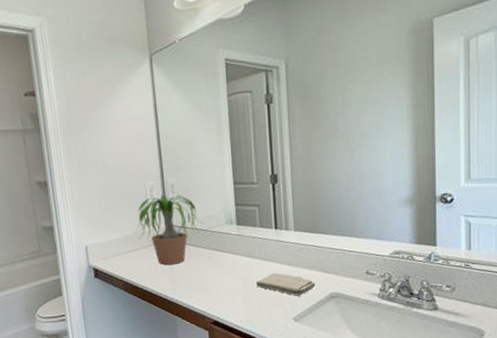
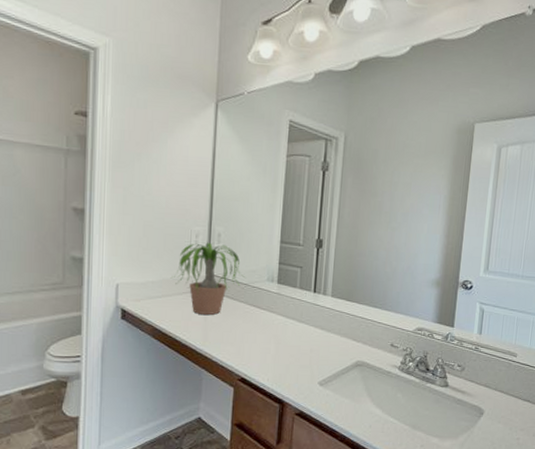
washcloth: present [256,273,316,296] -> none [288,336,344,361]

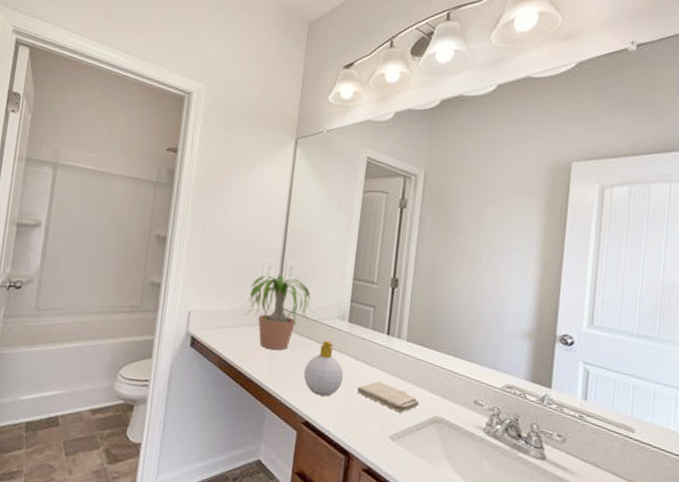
soap bottle: none [237,302,275,354] -> present [304,340,344,397]
washcloth: none [288,336,344,361] -> present [357,382,420,413]

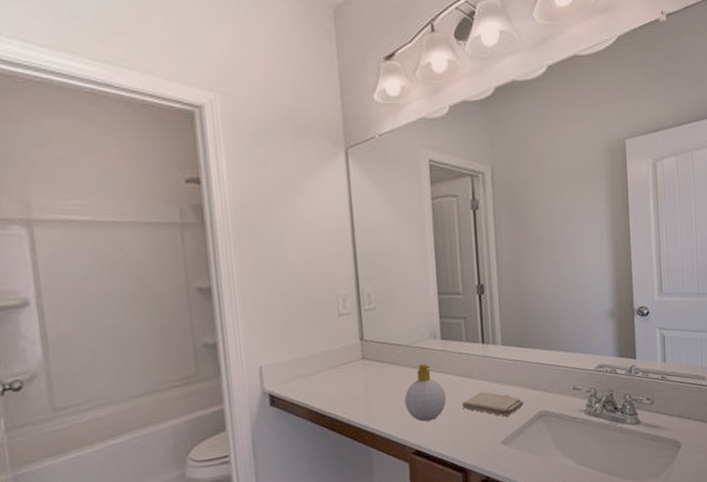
potted plant: present [240,275,315,350] -> none [320,305,404,387]

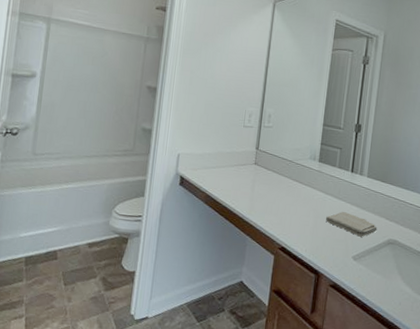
soap bottle: present [405,363,447,422] -> none [280,177,315,226]

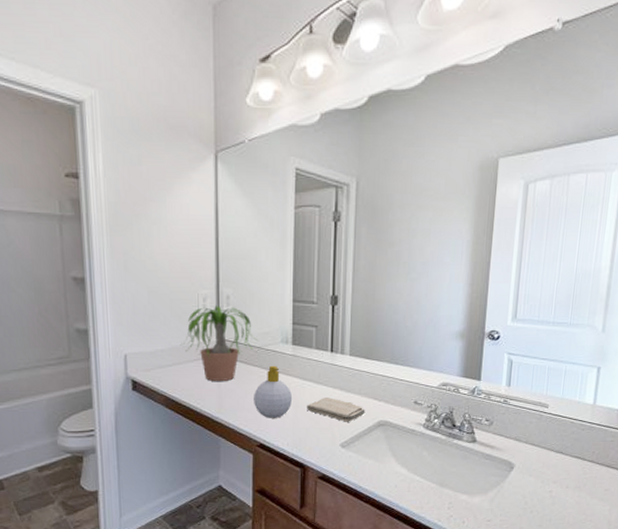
potted plant: none [224,122,290,187] -> present [180,306,258,381]
soap bottle: none [280,177,315,226] -> present [254,365,293,418]

